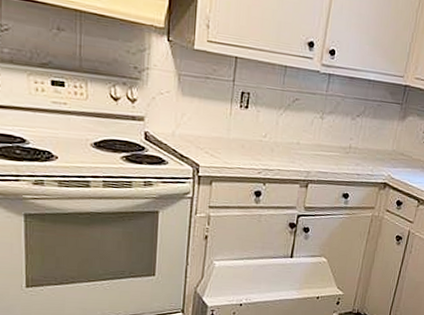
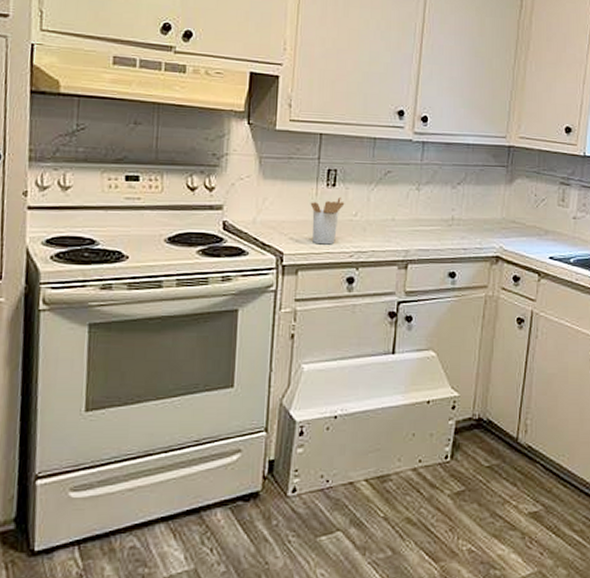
utensil holder: none [224,118,256,161] -> present [310,196,345,245]

